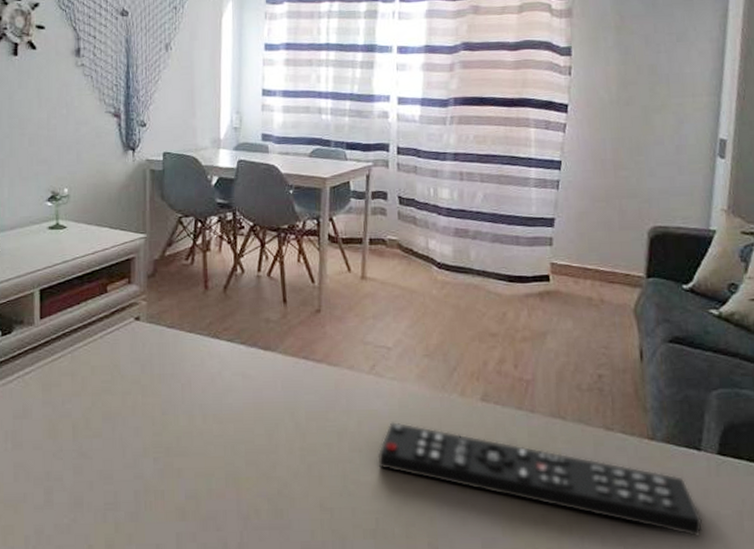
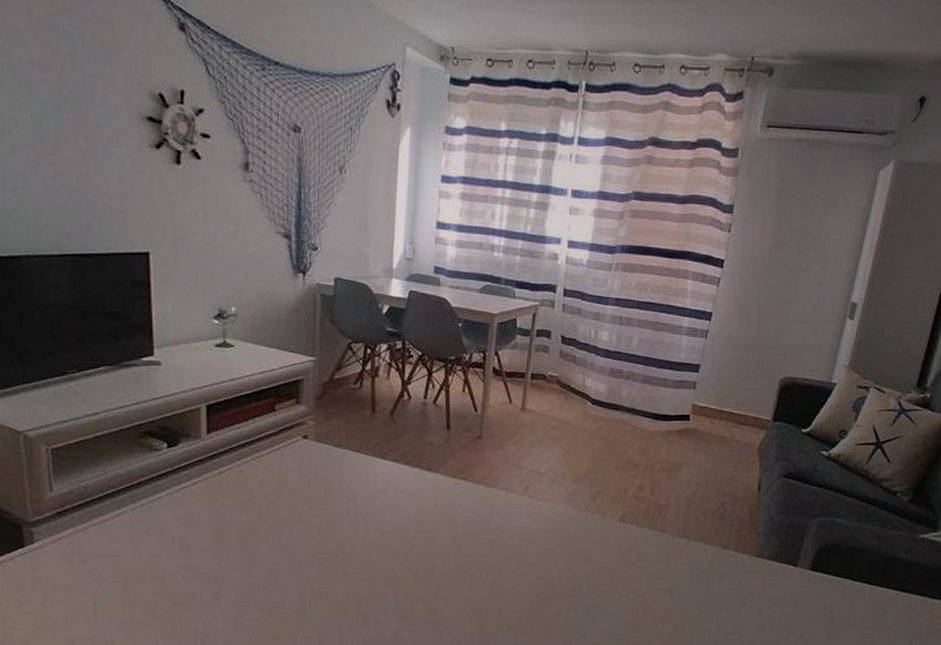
remote control: present [377,421,703,538] -> none [524,536,790,635]

